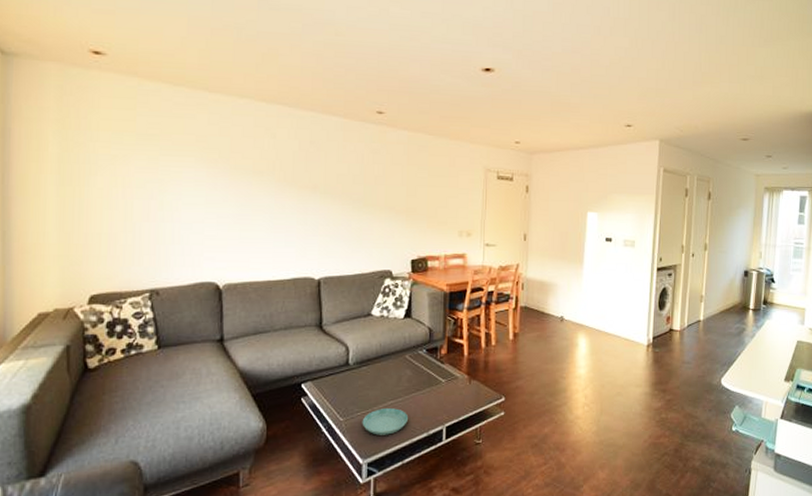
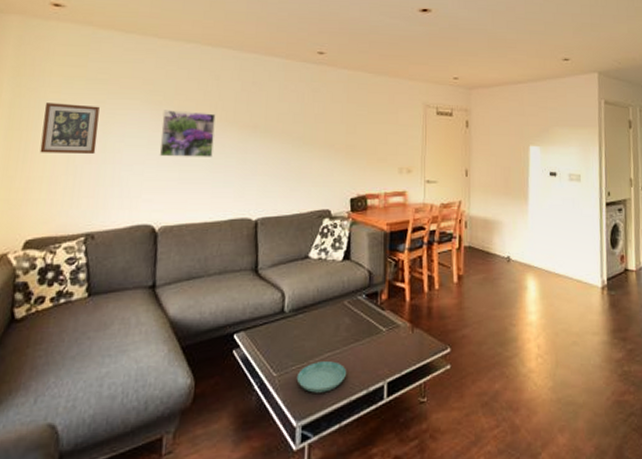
picture frame: none [95,158,154,211] -> present [40,103,100,154]
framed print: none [218,168,274,217] -> present [159,110,216,157]

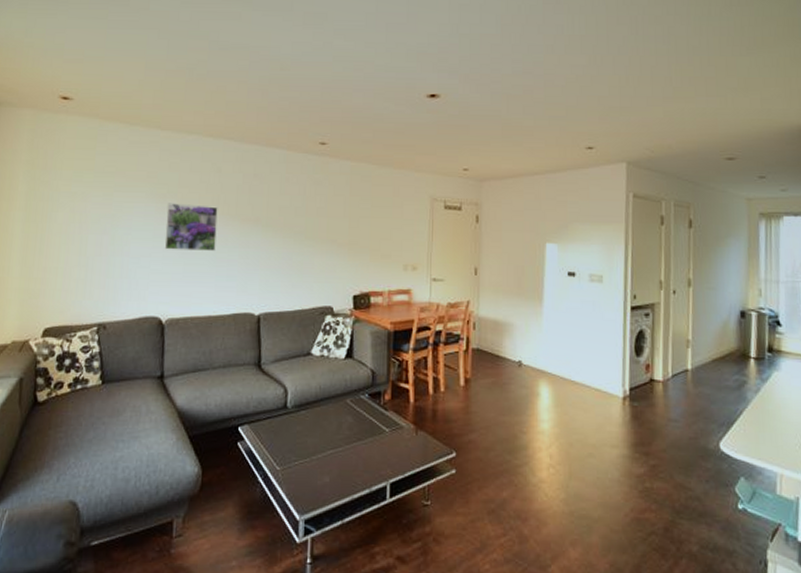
picture frame: present [40,103,100,154] -> none [54,195,108,246]
saucer: present [296,361,346,393] -> none [299,458,348,489]

